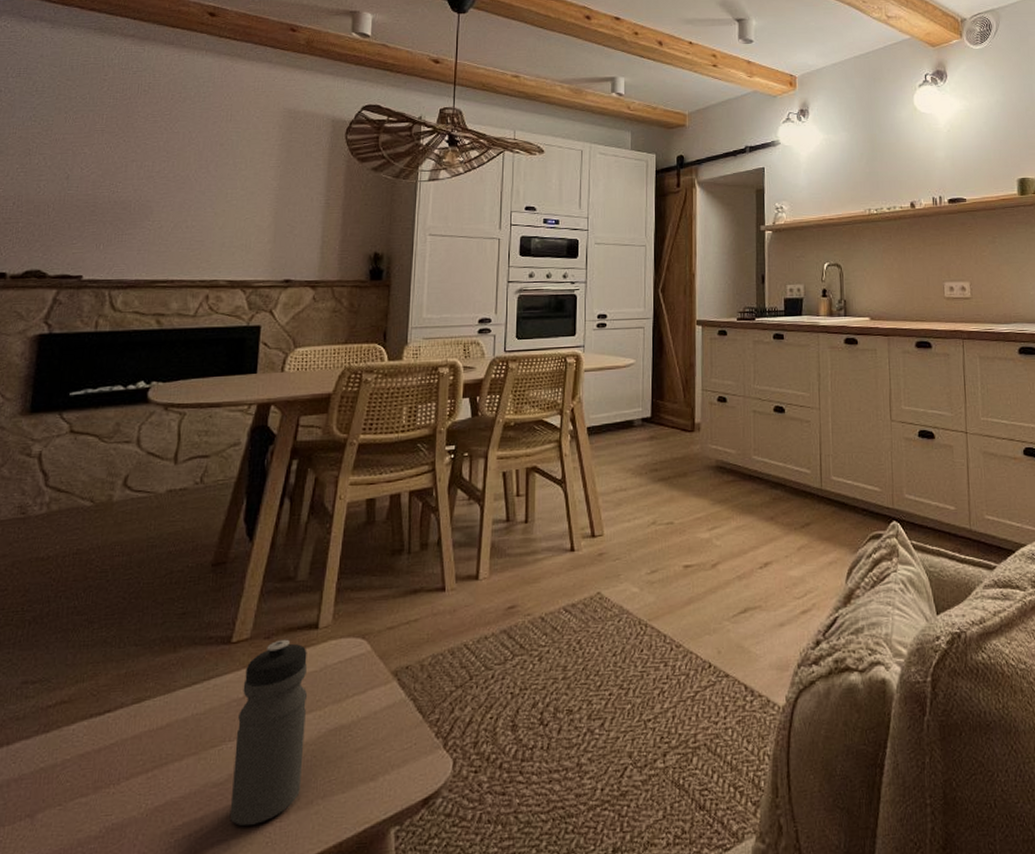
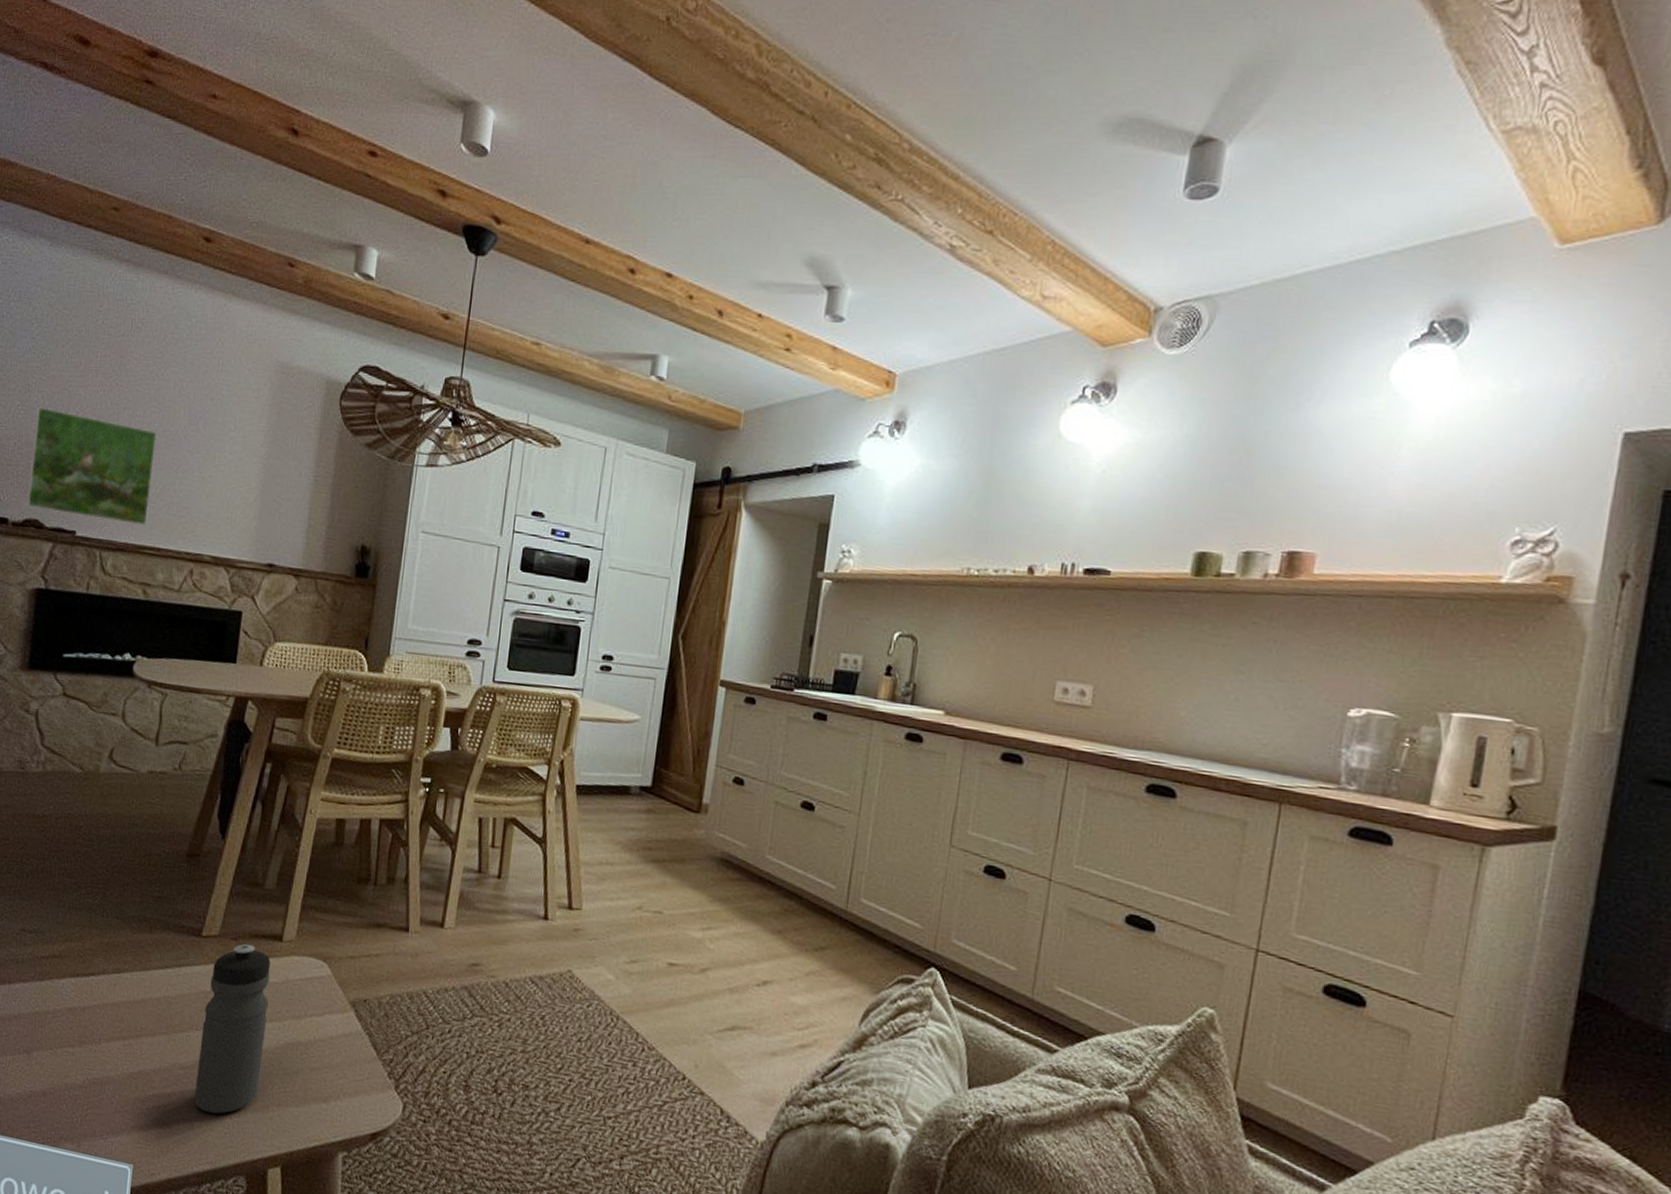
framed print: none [27,167,167,263] -> present [26,406,157,526]

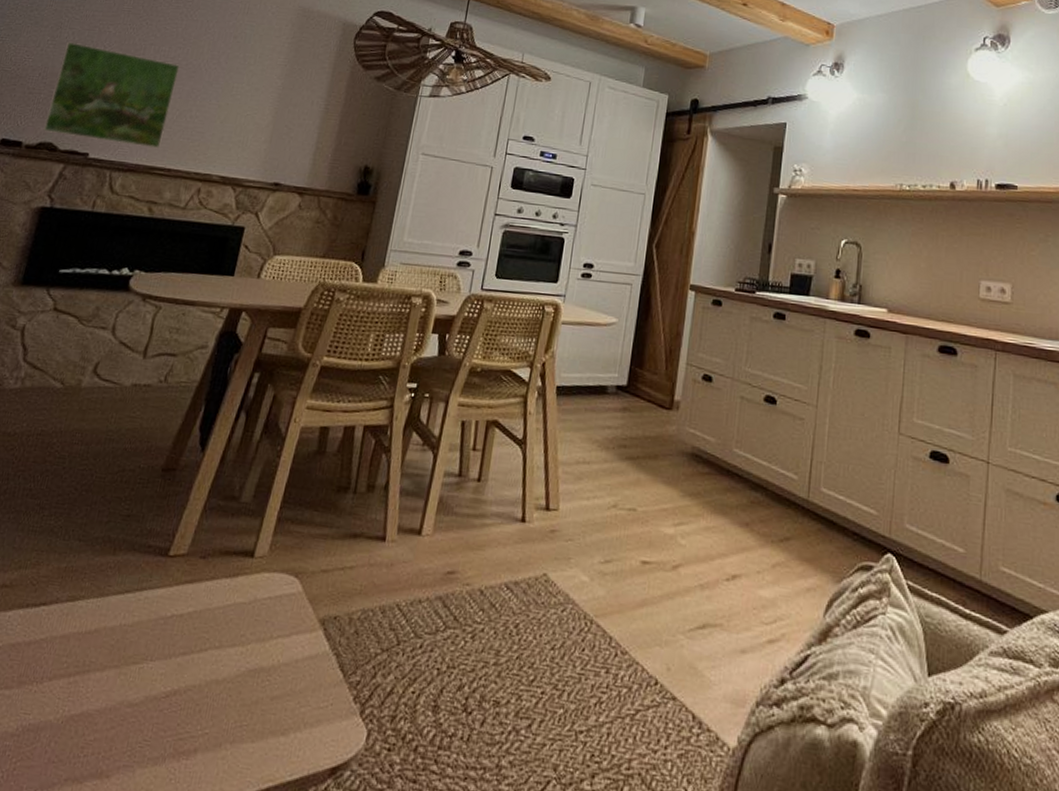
water bottle: present [194,943,271,1114] -> none [139,561,240,757]

